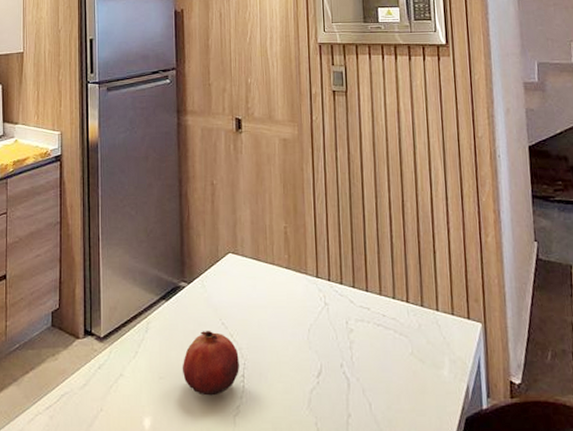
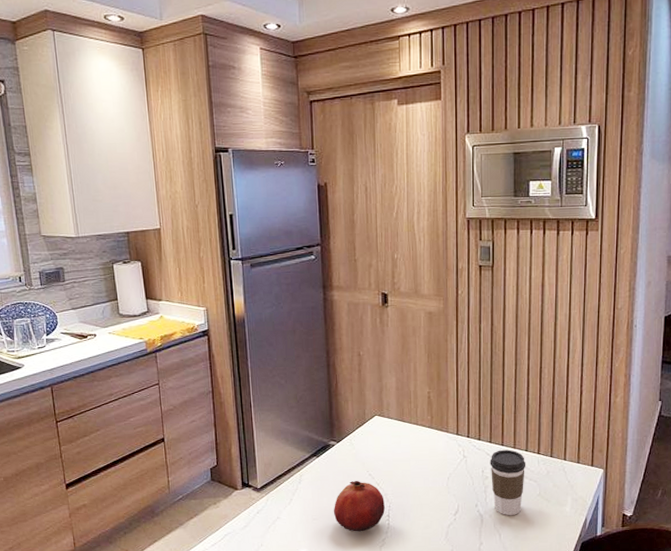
coffee cup: none [354,297,395,379] -> present [490,450,526,515]

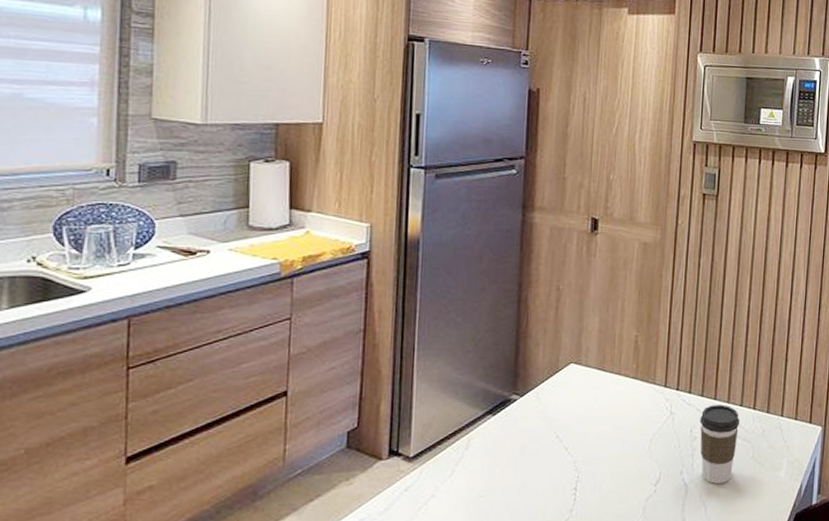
fruit: present [333,481,385,532] -> none [506,445,572,512]

